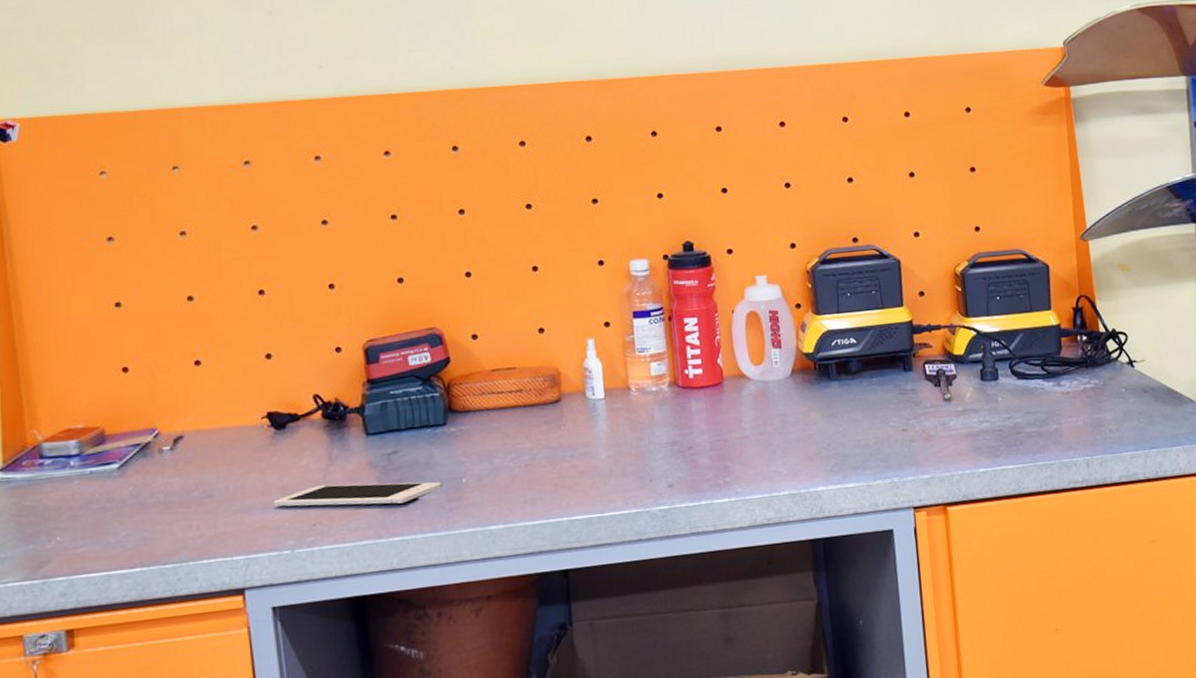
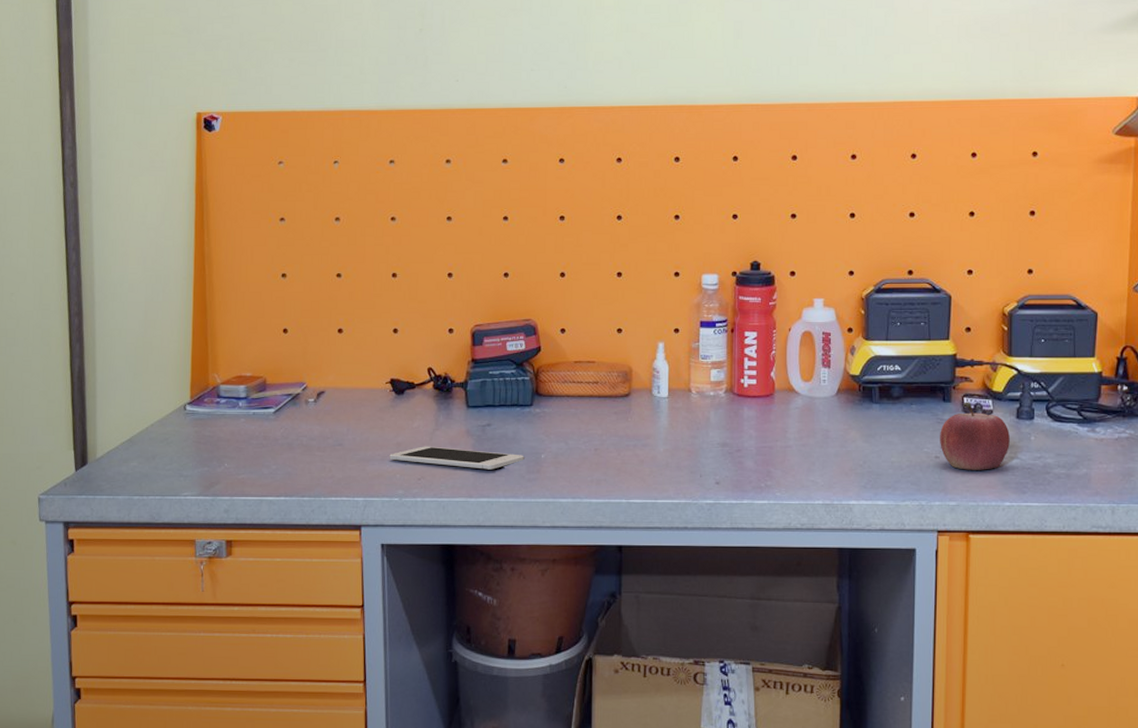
fruit: none [904,368,978,440] -> present [940,402,1010,470]

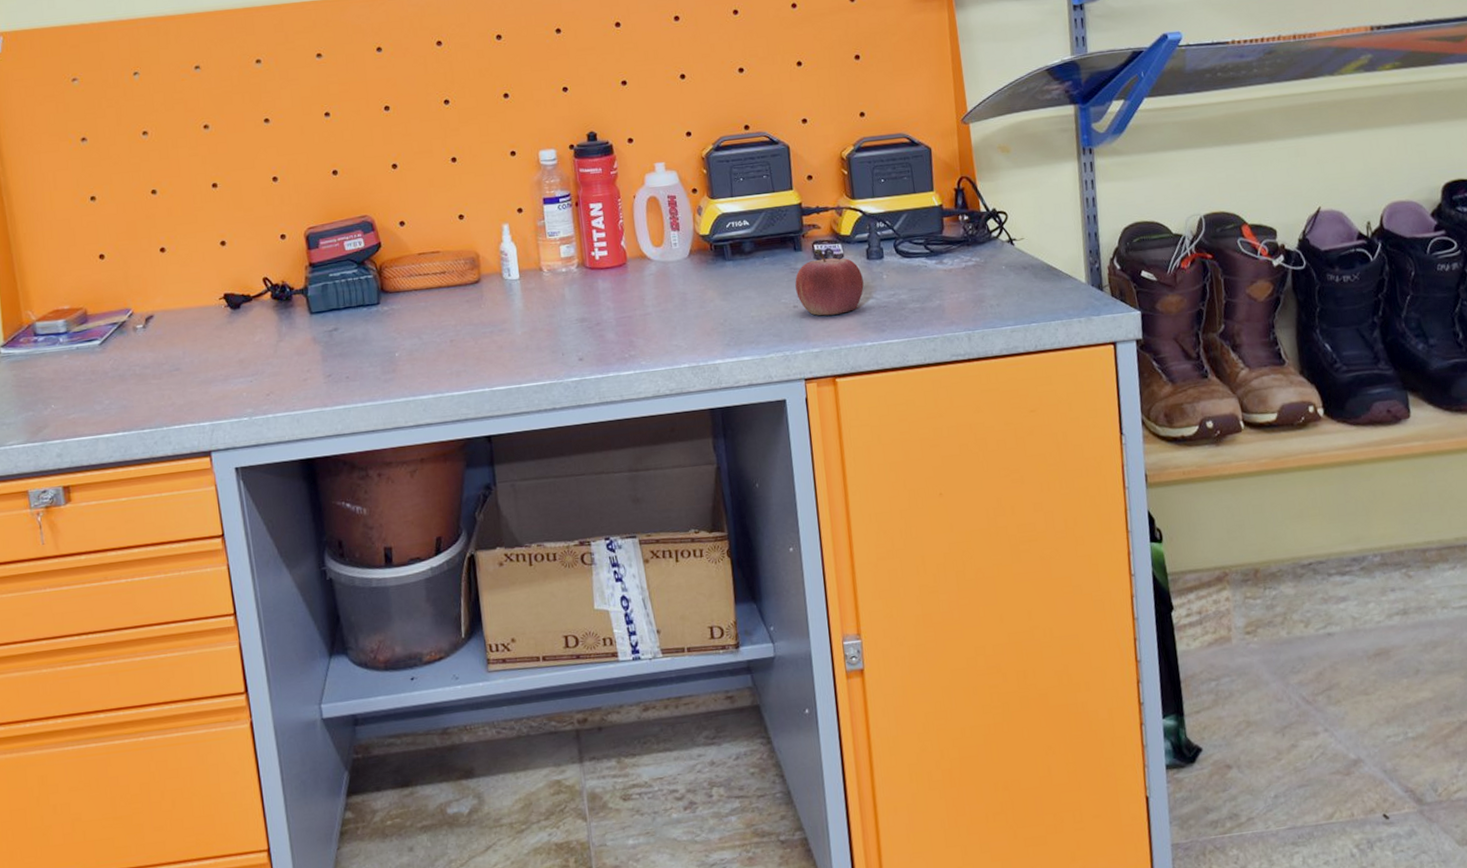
cell phone: present [389,446,525,470] -> none [232,356,378,379]

